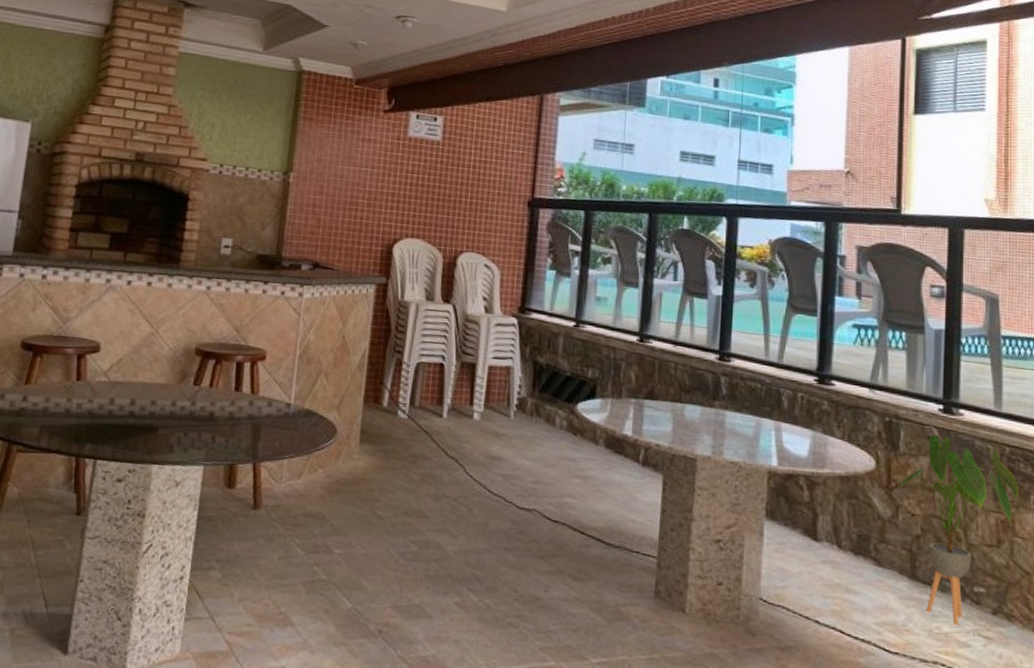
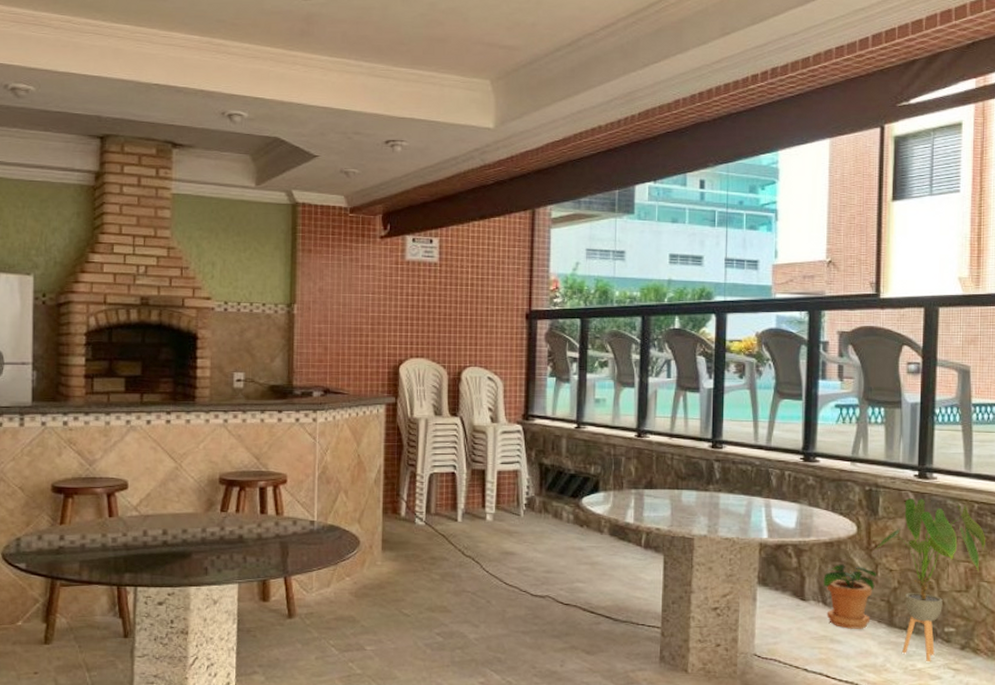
potted plant: none [838,502,898,580] -> present [823,564,877,629]

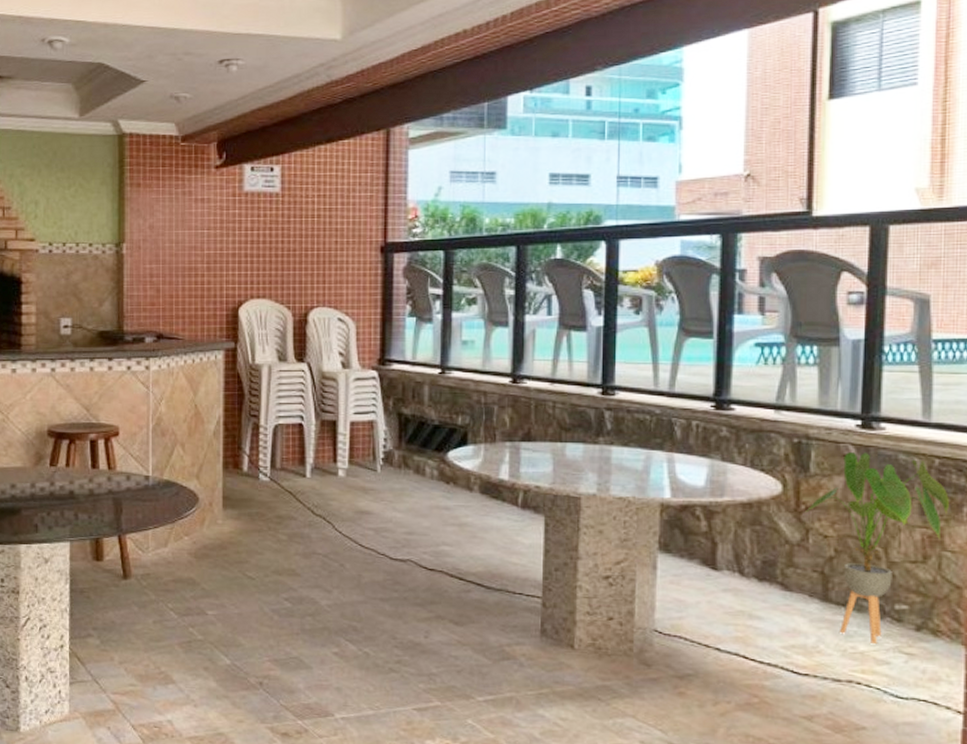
potted plant: present [823,564,877,629] -> none [740,529,808,604]

